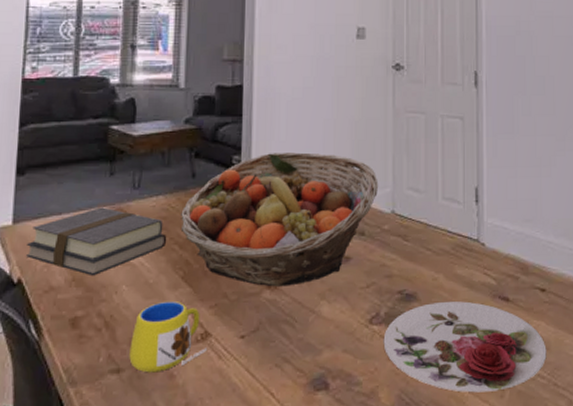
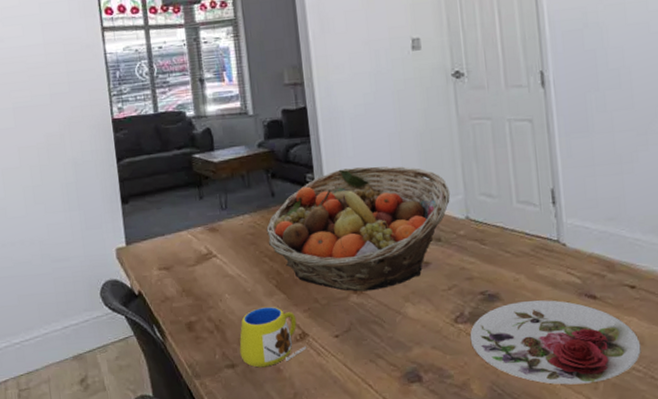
book: present [26,207,167,275] -> none [141,227,258,286]

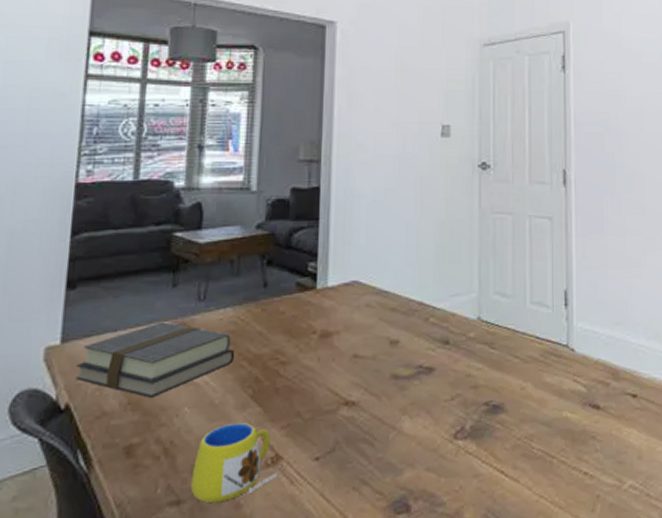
book: none [141,227,258,286] -> present [76,322,235,398]
fruit basket: present [266,166,451,292] -> none [250,257,464,403]
plate: present [470,300,641,385] -> none [468,411,639,508]

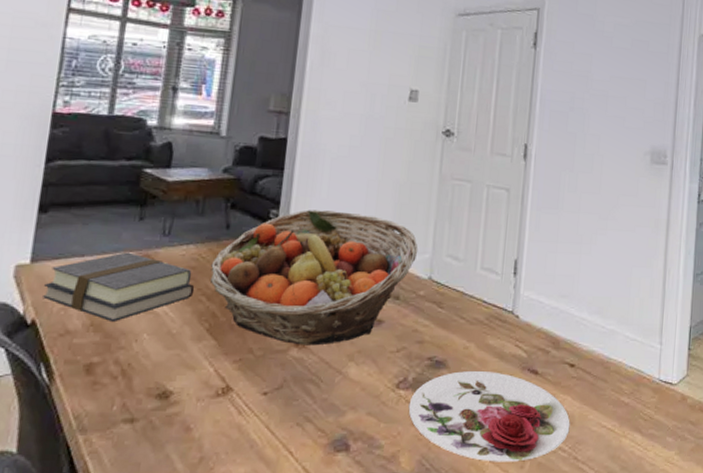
mug: present [191,422,279,504] -> none [144,352,228,424]
fruit basket: none [250,257,464,403] -> present [209,210,419,346]
plate: none [468,411,639,508] -> present [408,371,570,462]

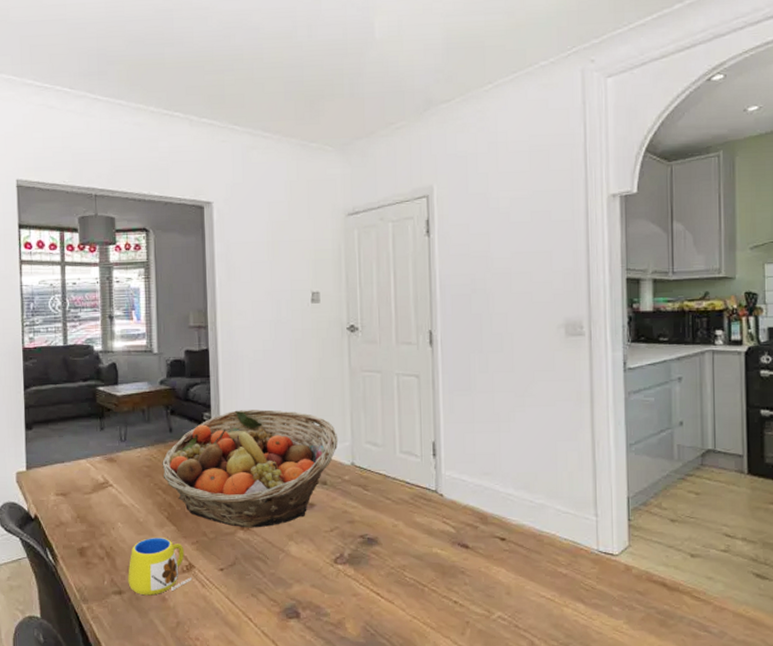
book: present [43,252,195,321] -> none [39,457,152,513]
mug: none [144,352,228,424] -> present [128,537,193,596]
plate: present [408,371,570,462] -> none [348,547,507,629]

